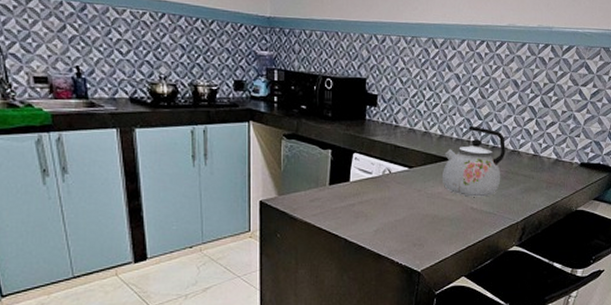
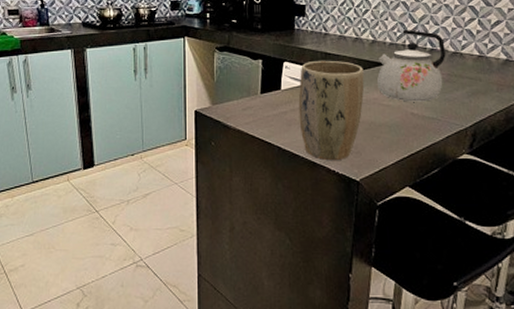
plant pot: none [366,153,430,252] -> present [298,60,365,160]

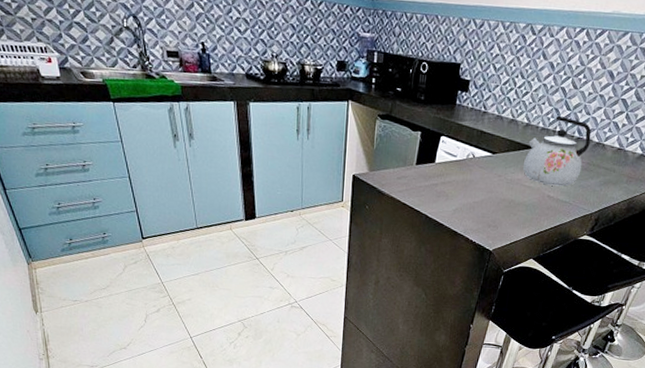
plant pot: present [298,60,365,160] -> none [447,138,513,231]

